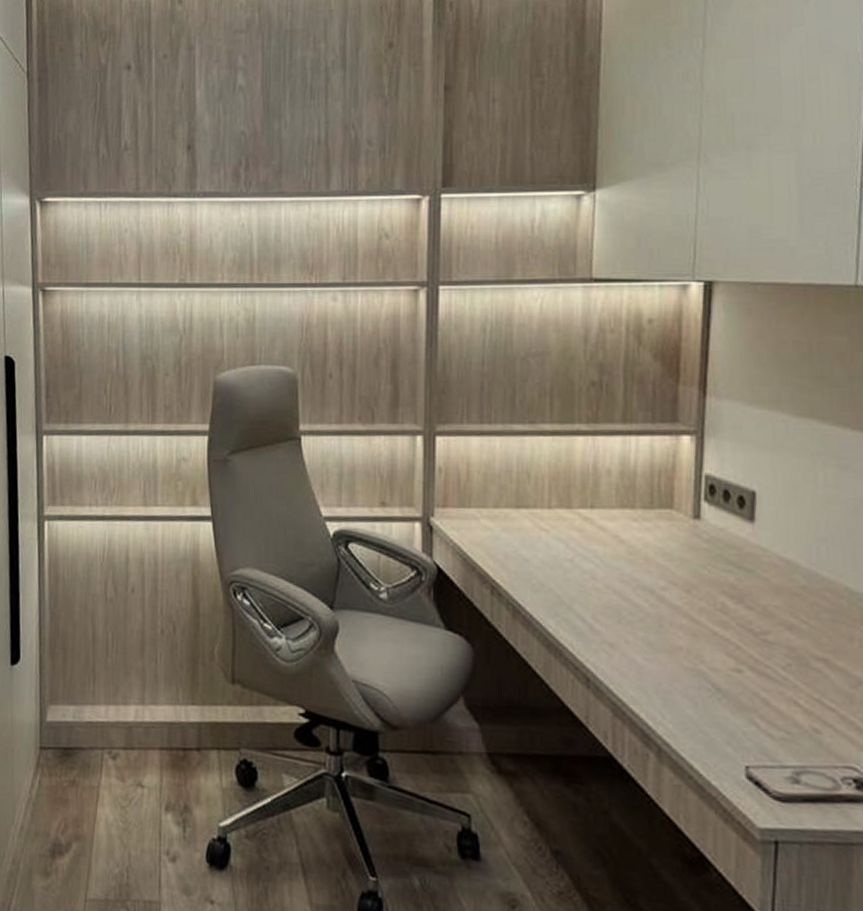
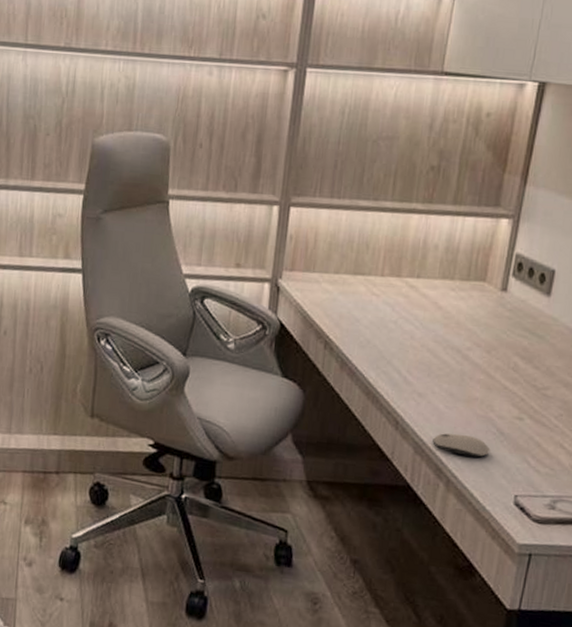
computer mouse: none [634,691,707,720] -> present [432,433,490,458]

